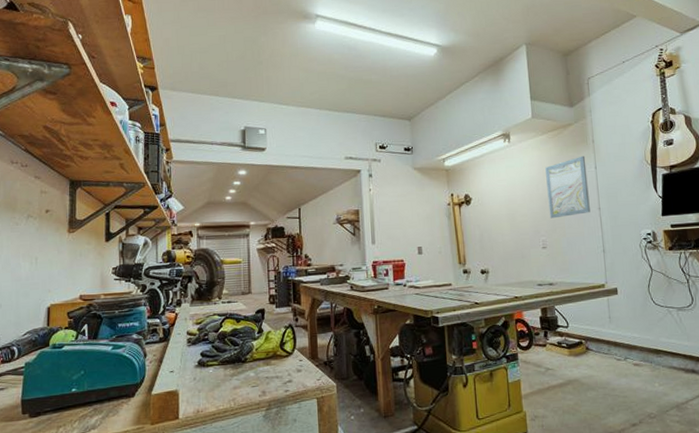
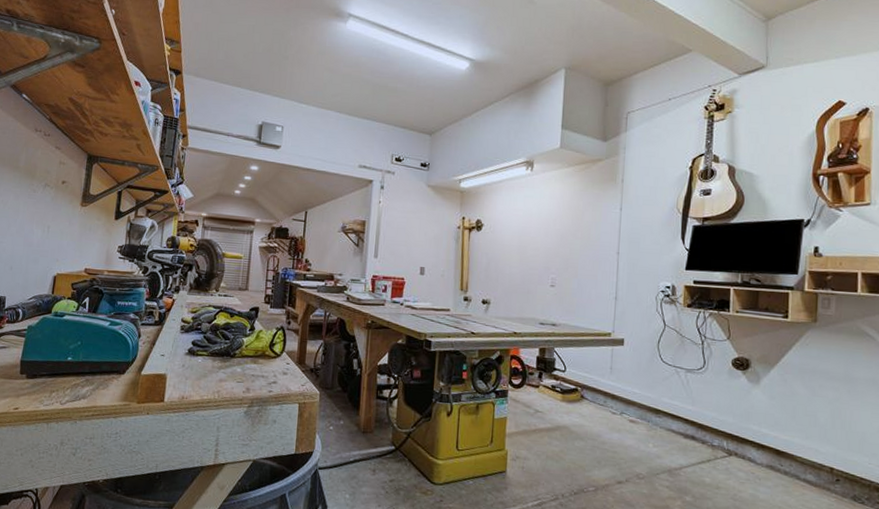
wall art: present [545,155,591,219] -> none [563,194,612,257]

